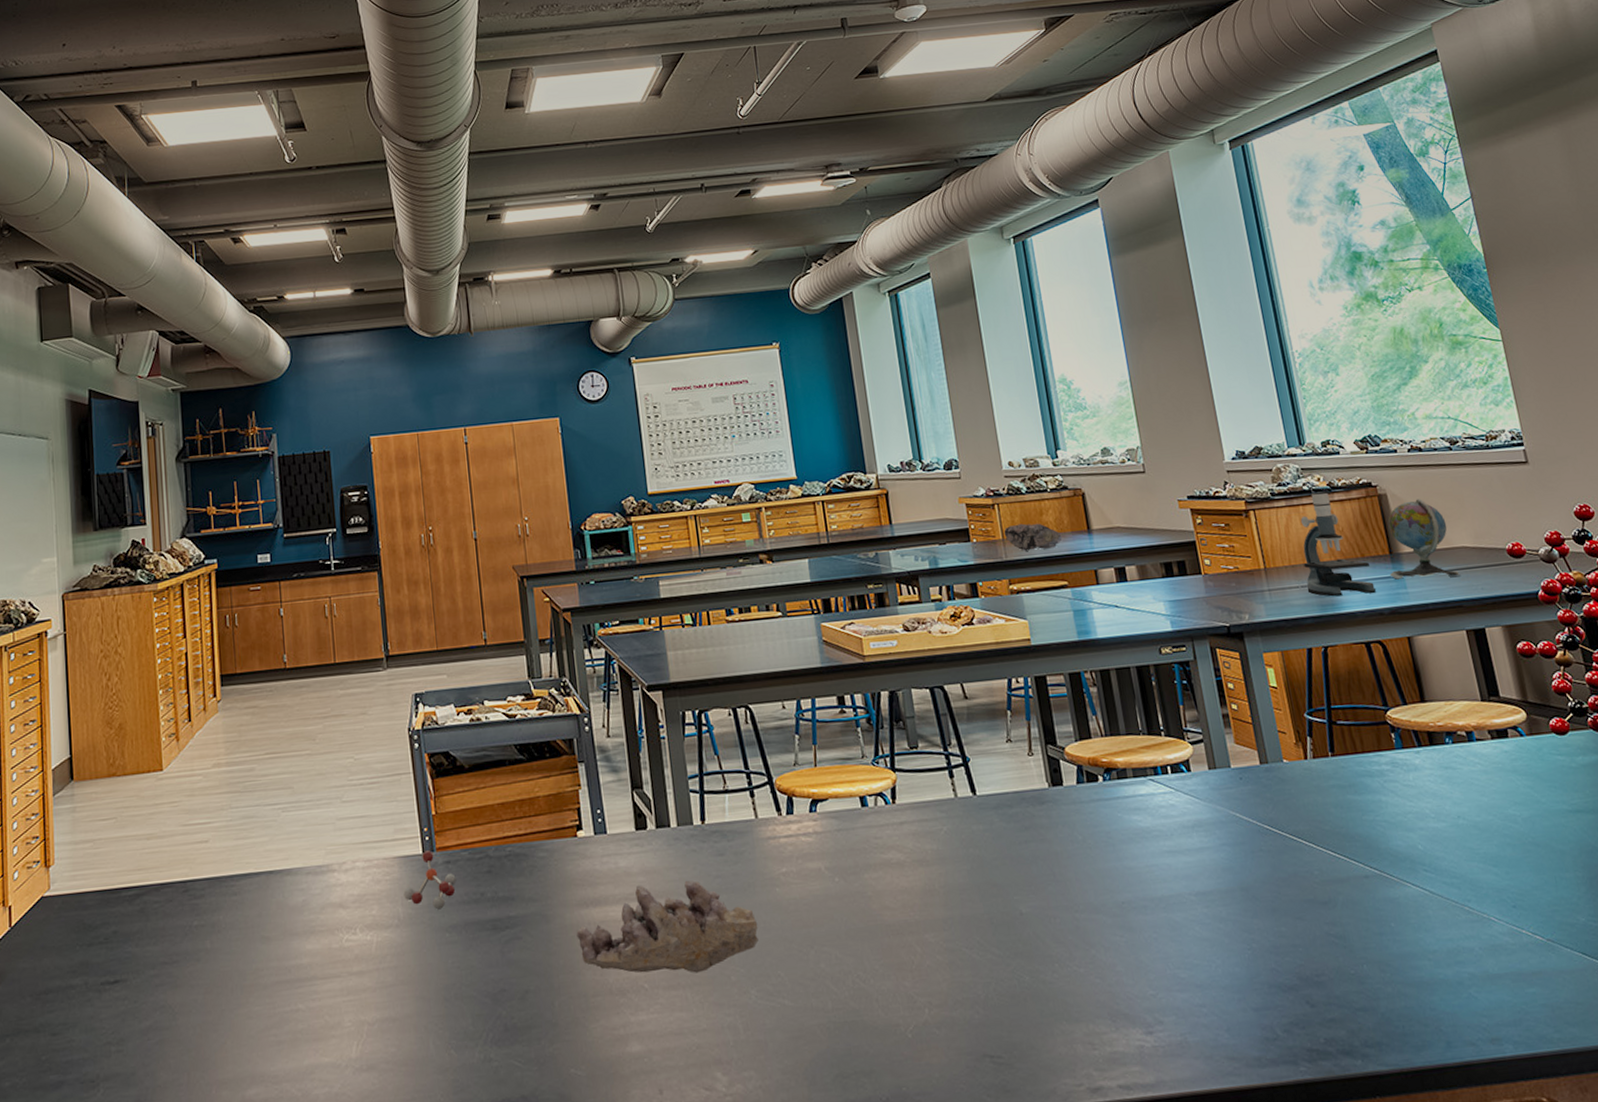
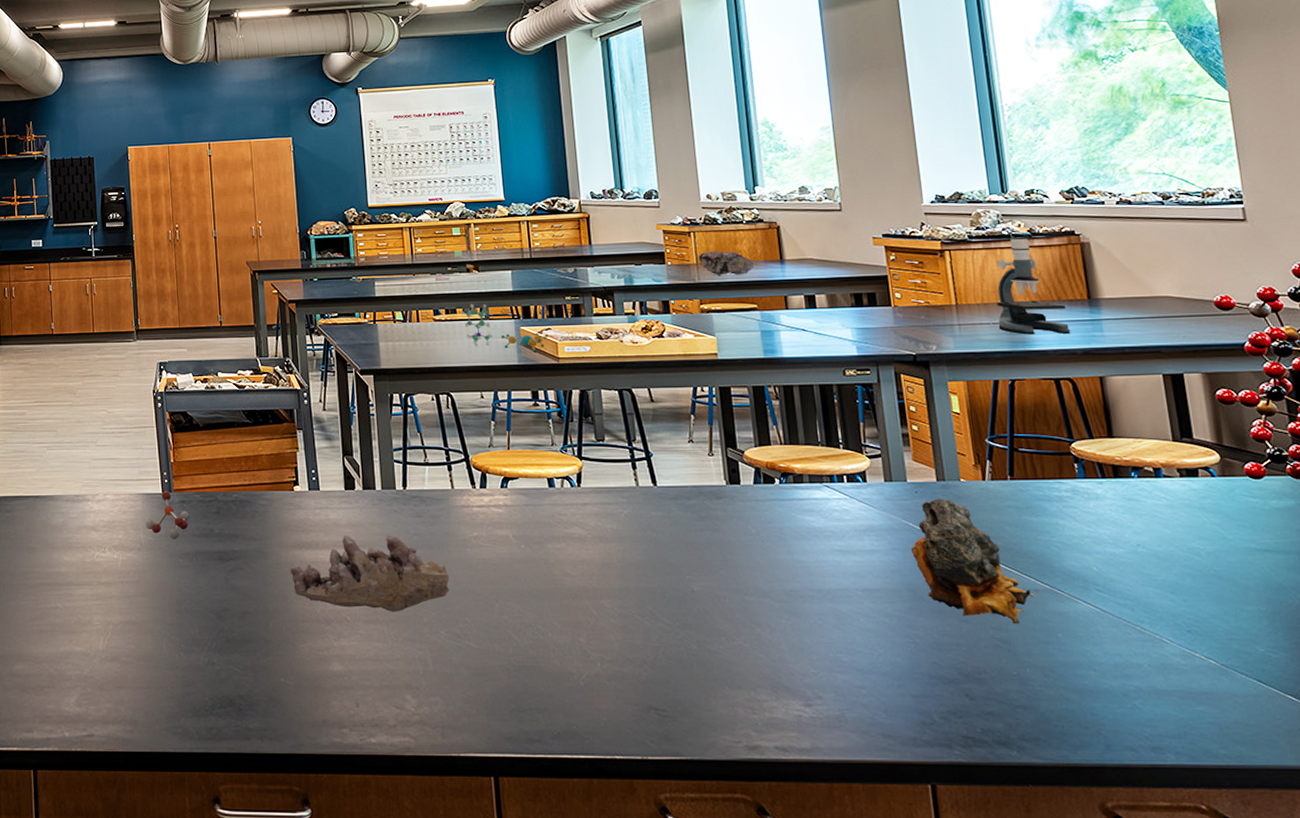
molecular model: none [756,599,792,650] -> present [461,303,493,347]
molecular model: none [801,628,853,653] -> present [501,332,549,353]
mineral specimen: none [1240,783,1367,917] -> present [910,498,1037,624]
globe: present [1388,498,1460,579] -> none [1085,249,1161,323]

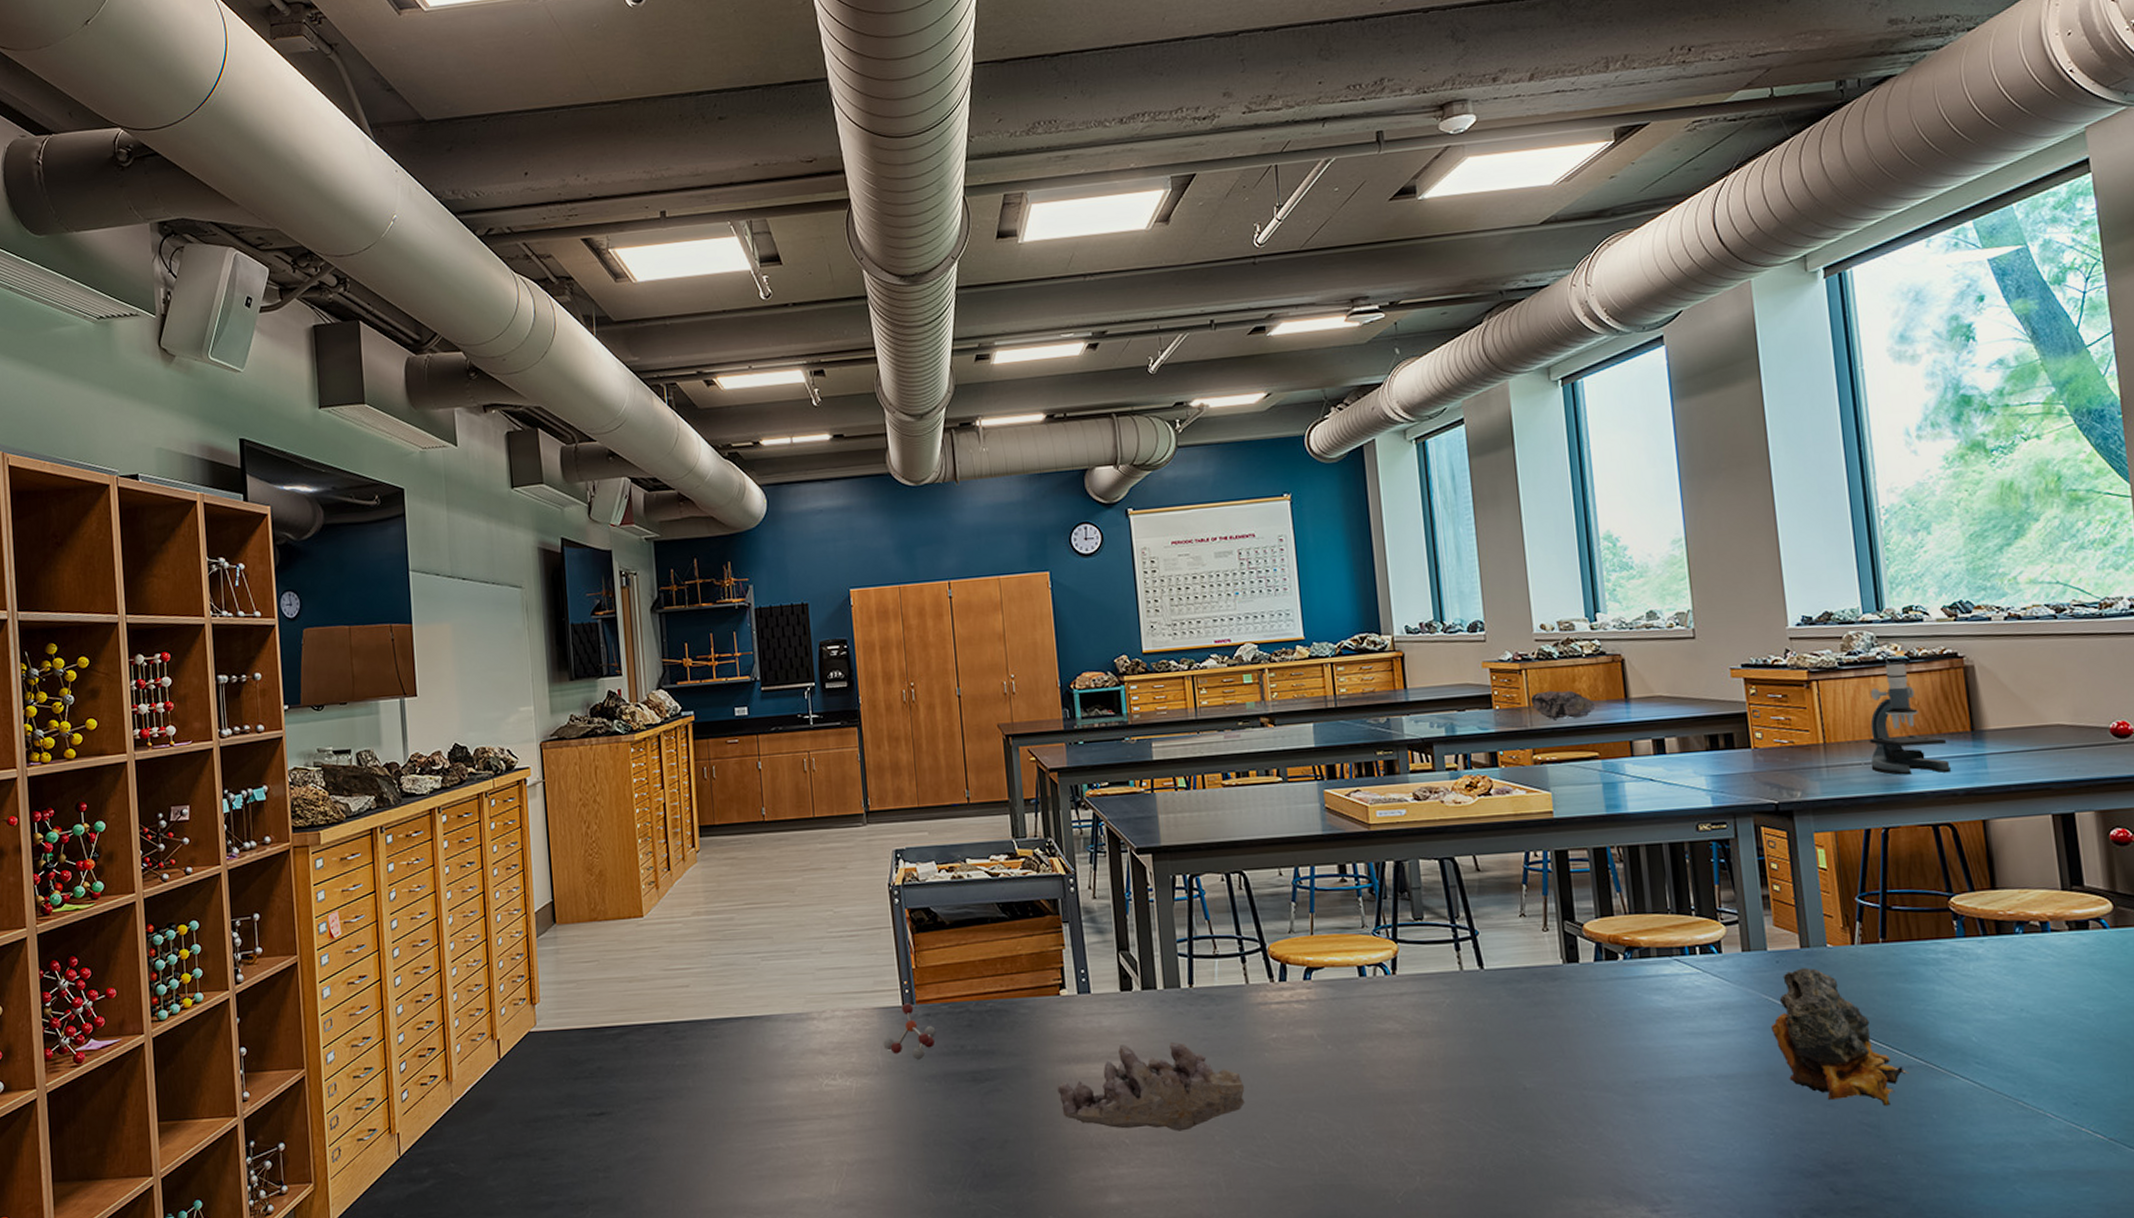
molecular model: present [461,303,493,347] -> none [1254,763,1292,816]
molecular model: present [501,332,549,353] -> none [1302,795,1358,820]

